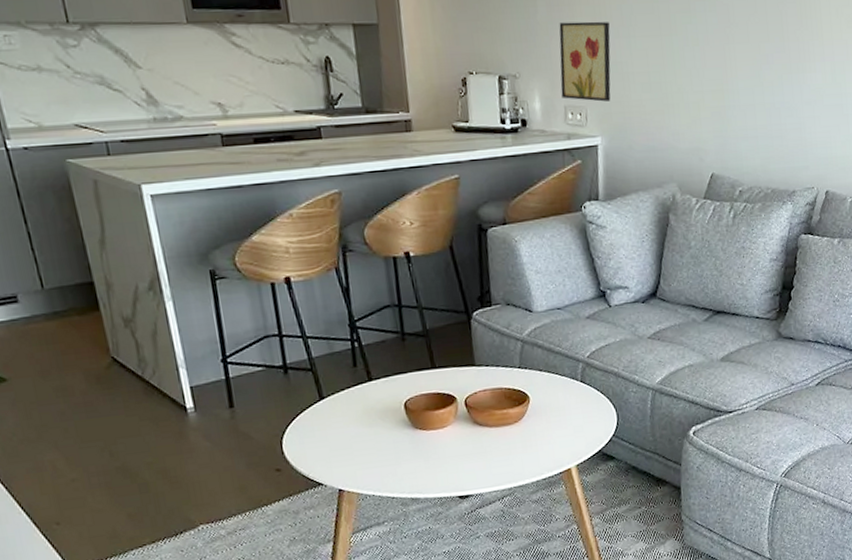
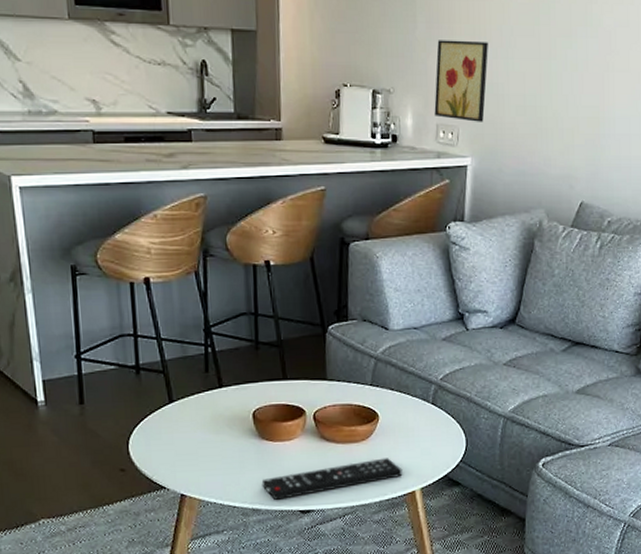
remote control: none [418,438,557,488] -> present [261,458,403,500]

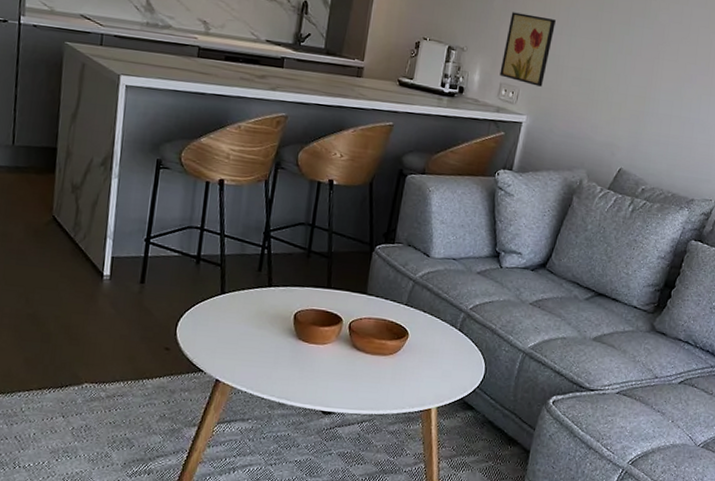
remote control: present [261,458,403,500] -> none [291,373,423,398]

